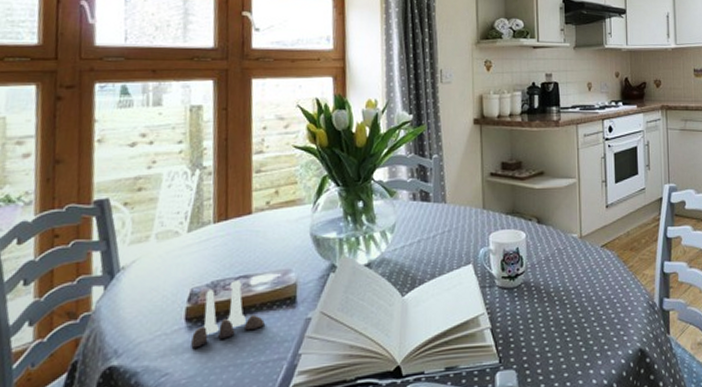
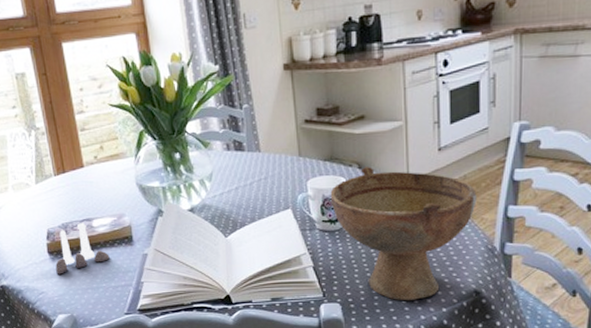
bowl: none [510,221,639,364] -> present [330,167,477,301]

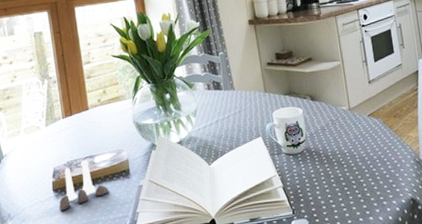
bowl: present [330,167,477,301] -> none [291,98,402,213]

